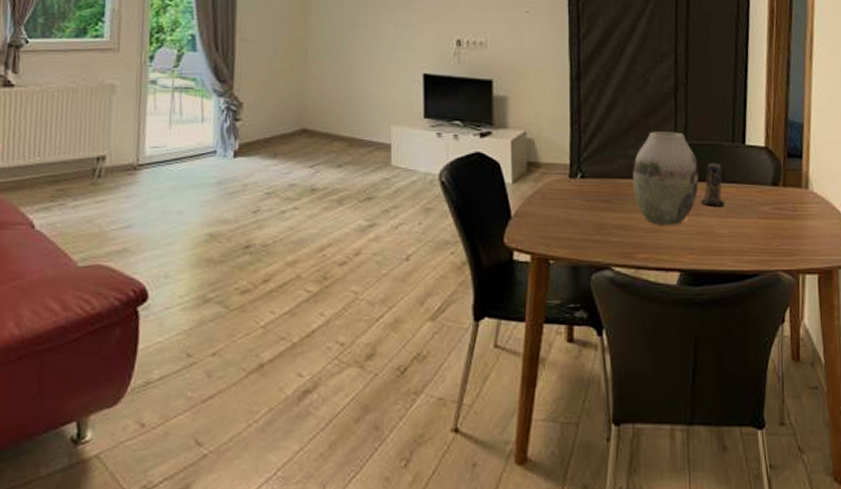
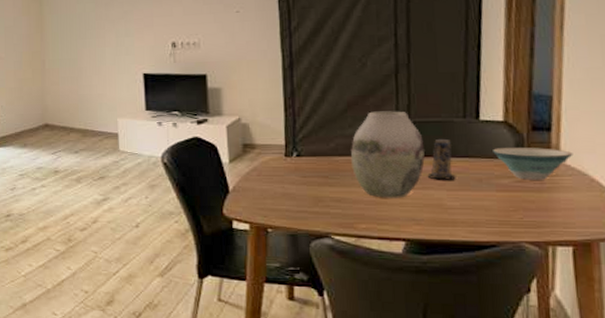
bowl: none [756,174,819,207] -> present [493,148,573,180]

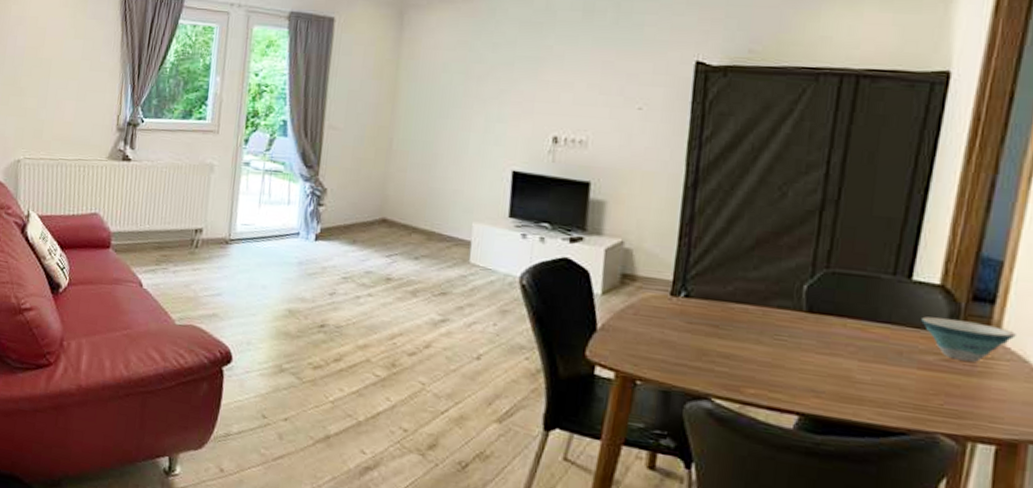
vase: present [351,111,425,198] -> none [749,253,841,363]
candle: present [429,138,456,180] -> none [840,296,873,349]

